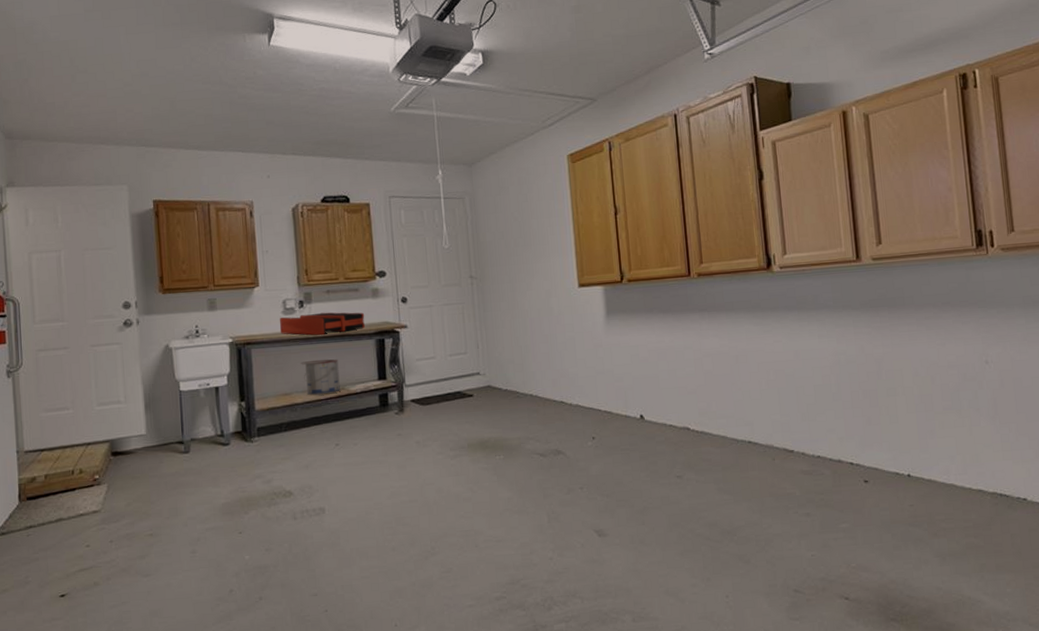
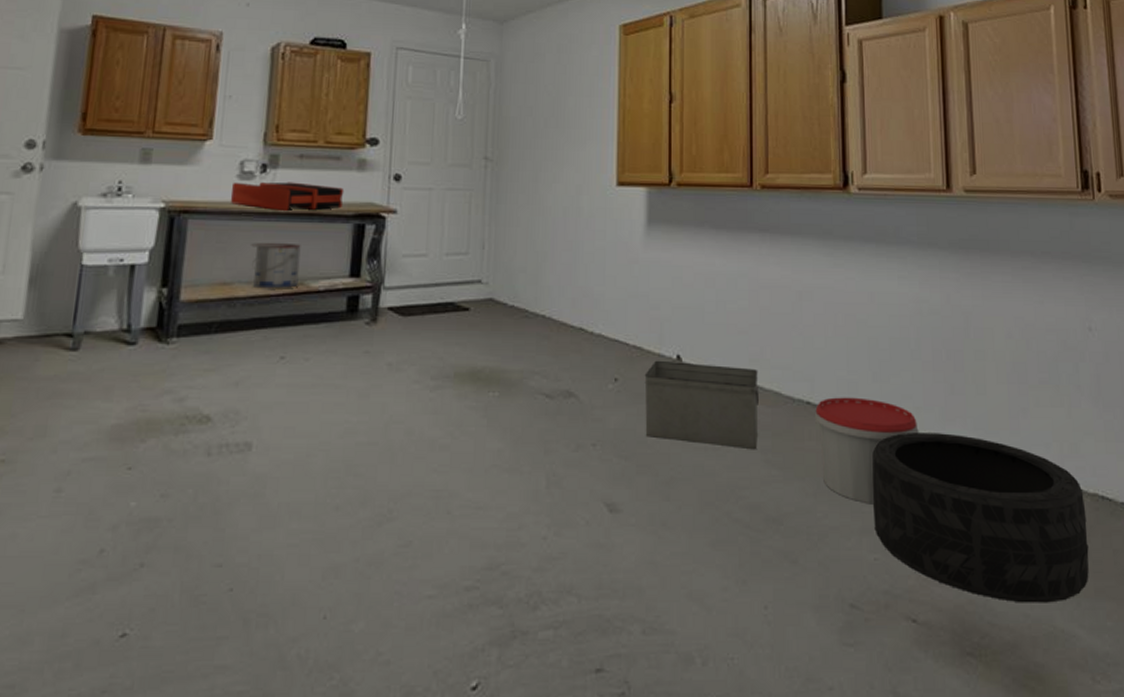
storage bin: none [615,419,711,481] -> present [644,360,759,448]
bucket: none [756,434,843,515] -> present [815,397,919,505]
car tire: none [805,455,991,580] -> present [872,433,1089,603]

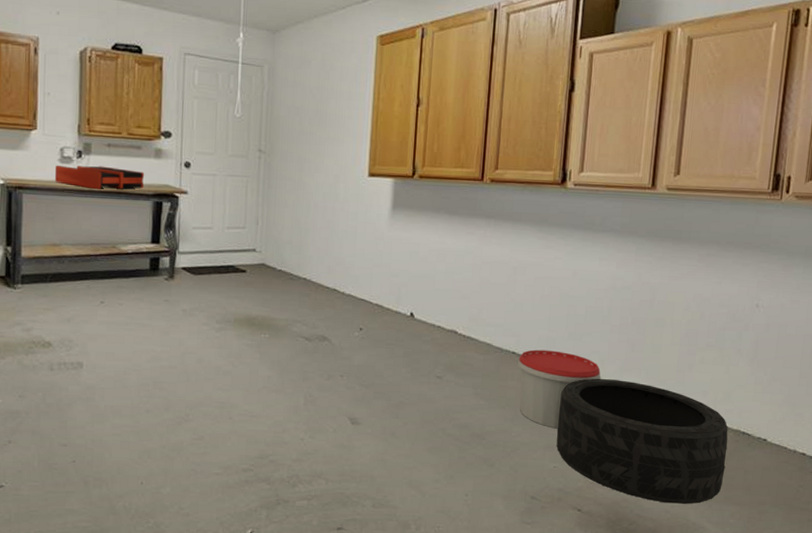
paint can: present [251,242,301,289] -> none [73,213,112,251]
storage bin: present [644,360,759,448] -> none [382,316,475,384]

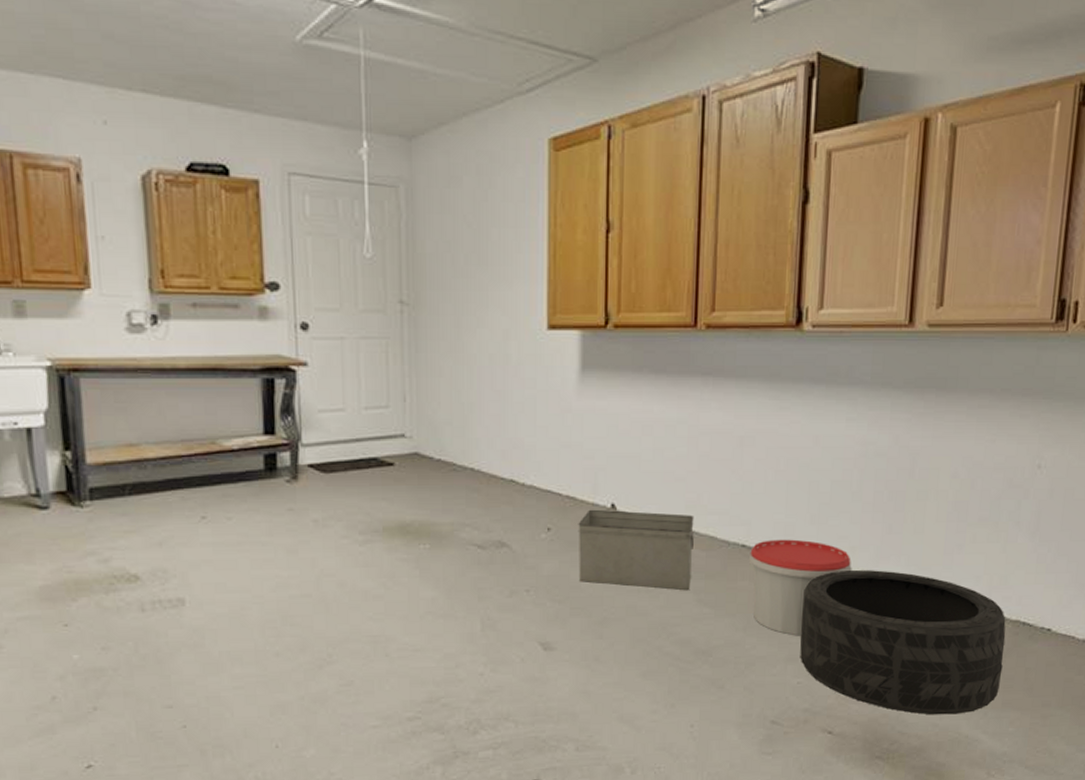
toolbox: present [54,165,145,190] -> none [122,334,248,367]
storage bin: none [382,316,475,384] -> present [578,509,694,590]

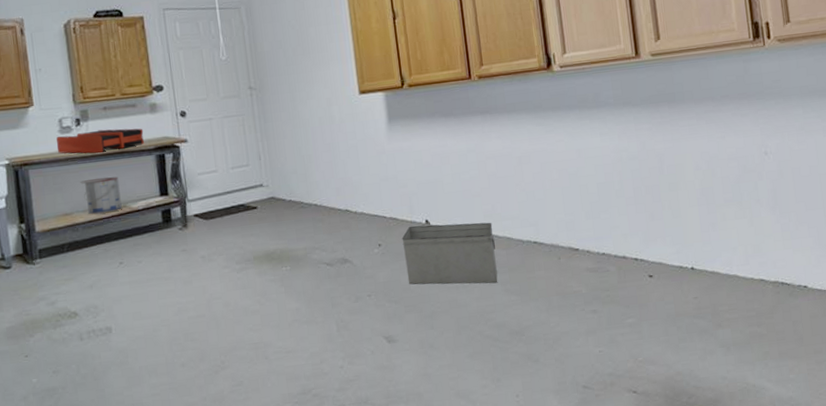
toolbox: none [122,334,248,367] -> present [56,128,145,154]
paint can: none [153,400,210,449] -> present [80,176,122,215]
bucket: present [749,539,852,636] -> none [541,232,627,312]
car tire: present [800,570,1006,715] -> none [590,250,774,370]

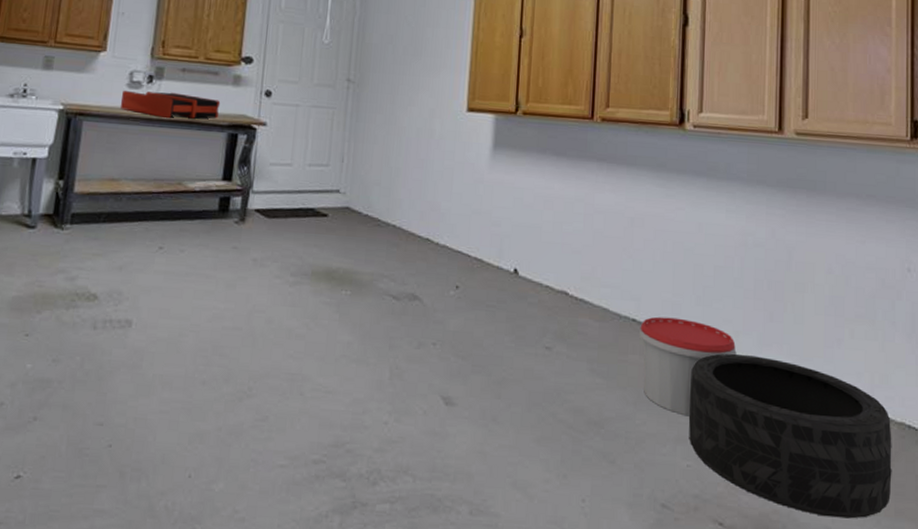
paint can: present [80,176,122,215] -> none [137,145,181,188]
storage bin: present [401,222,498,285] -> none [481,272,589,358]
bucket: none [541,232,627,312] -> present [639,316,737,416]
car tire: none [590,250,774,370] -> present [688,353,892,519]

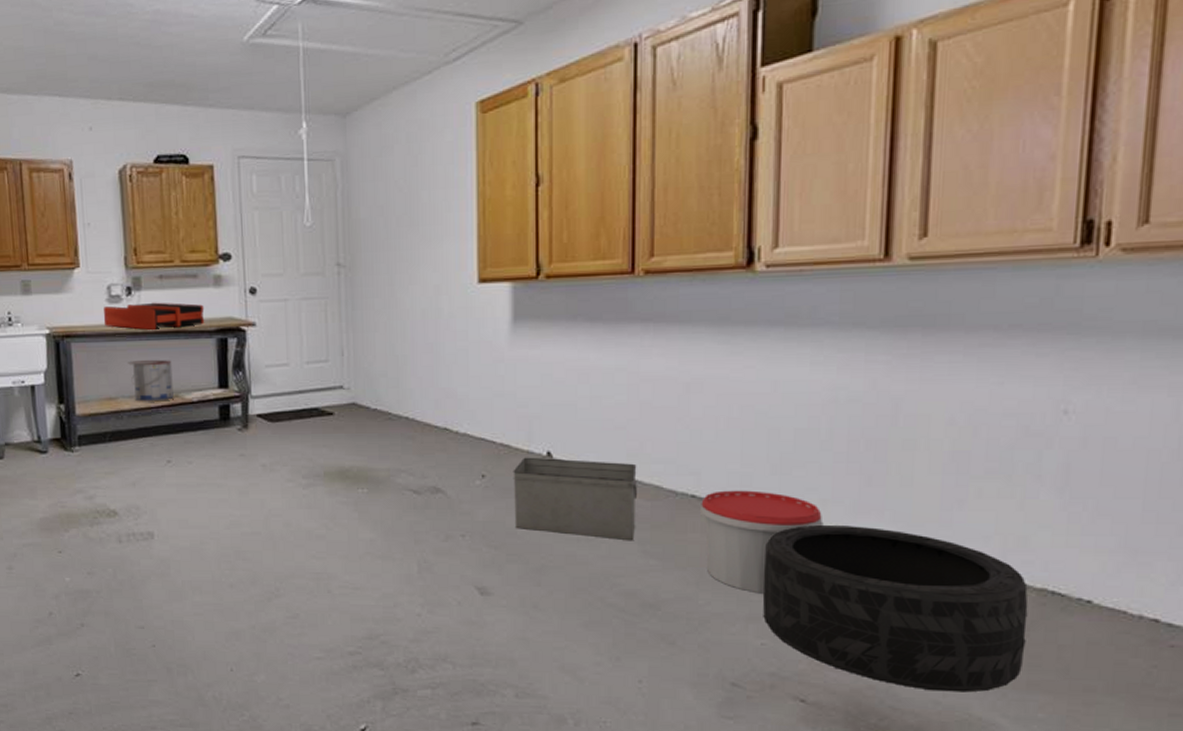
paint can: none [137,145,181,188] -> present [128,359,174,402]
storage bin: none [481,272,589,358] -> present [513,457,637,540]

